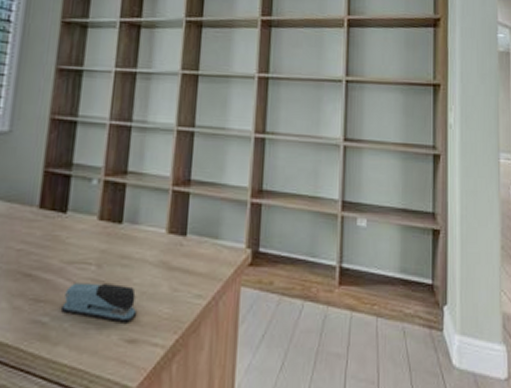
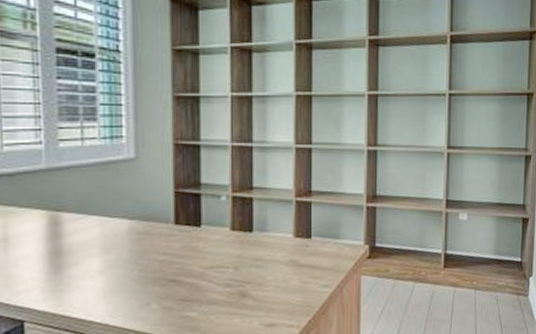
stapler: present [60,282,138,323] -> none [205,282,274,312]

